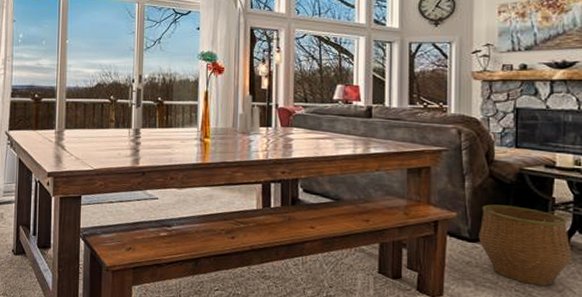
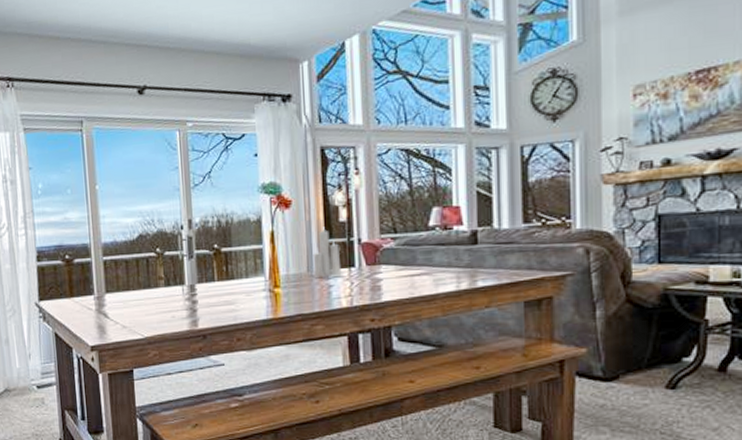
basket: present [478,204,571,286] -> none [614,333,729,425]

